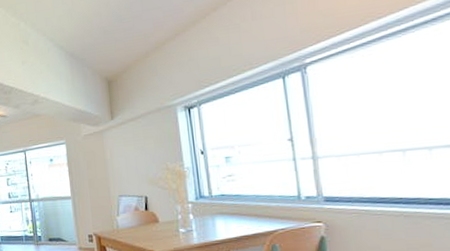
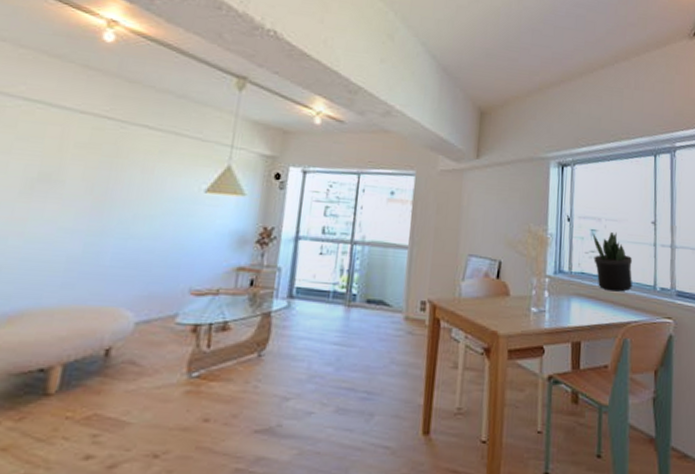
planter: none [227,156,275,206] -> present [592,232,632,292]

